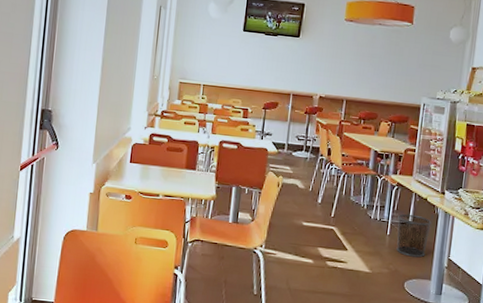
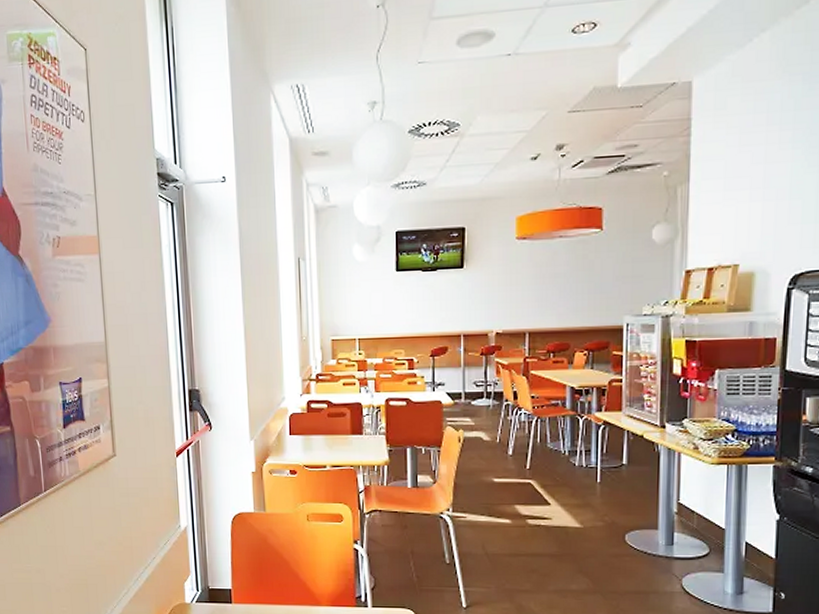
waste bin: present [396,213,432,258] -> none [608,455,652,505]

